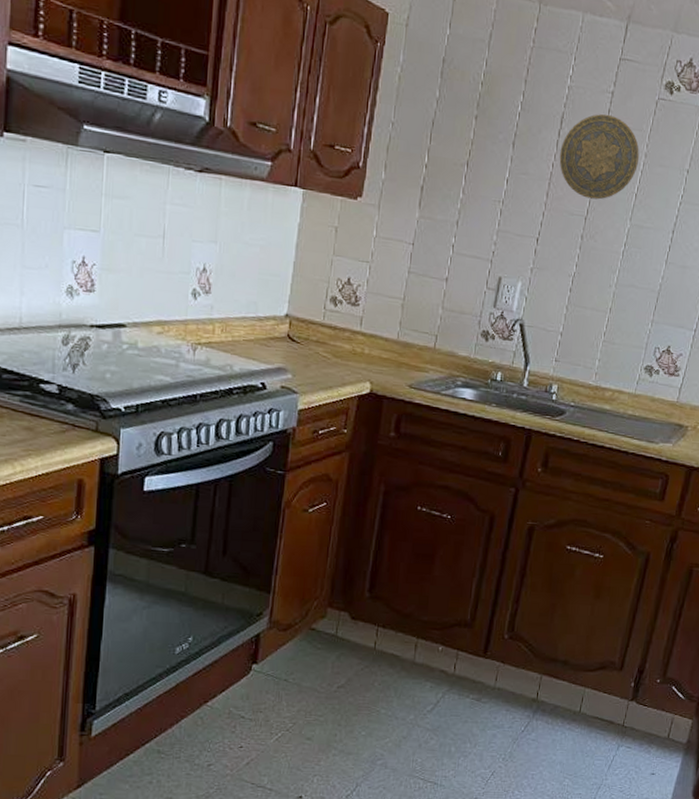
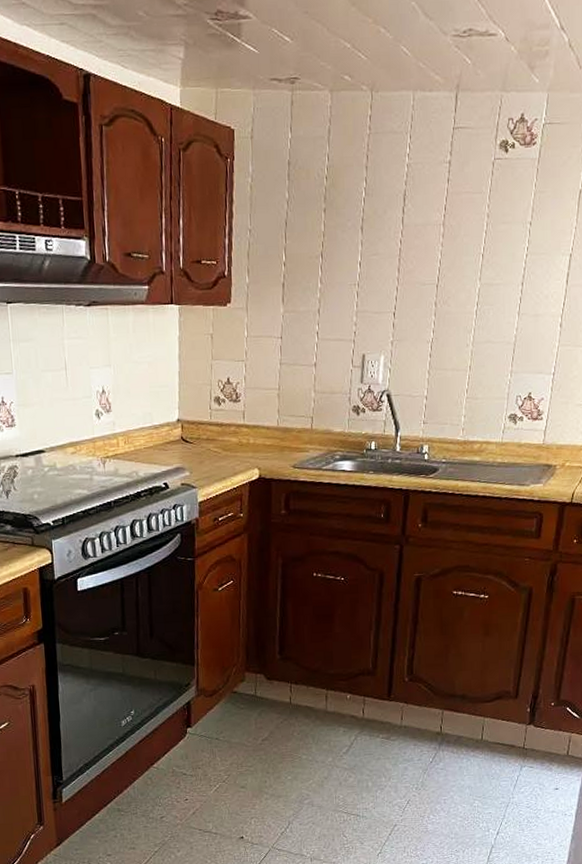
decorative plate: present [559,114,639,200] -> none [406,183,482,267]

